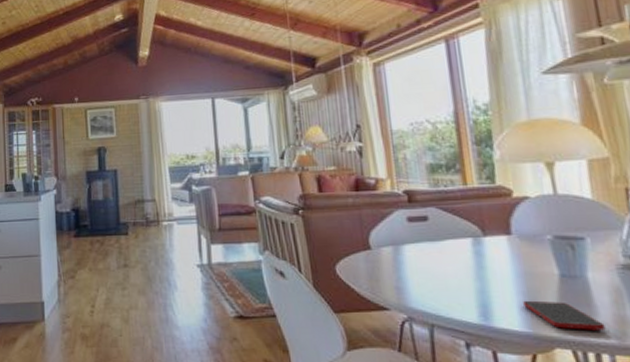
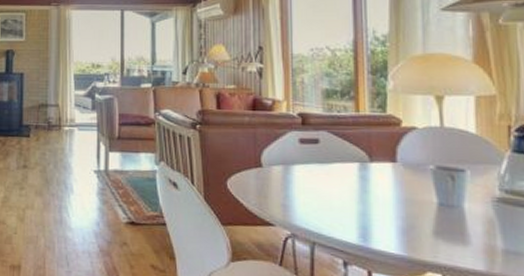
cell phone: present [523,300,606,331] -> none [401,225,476,259]

